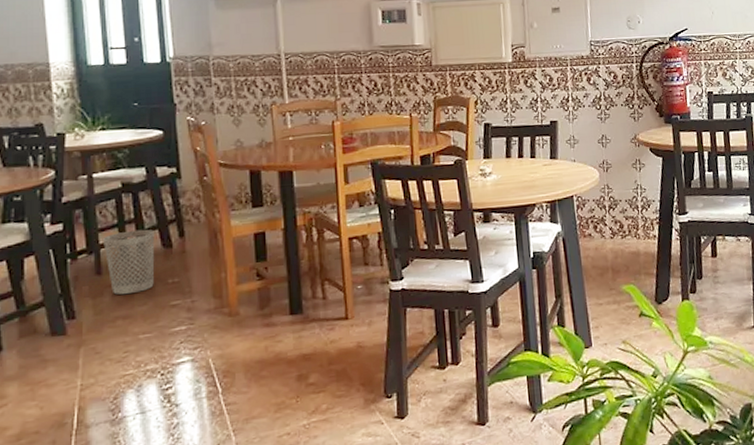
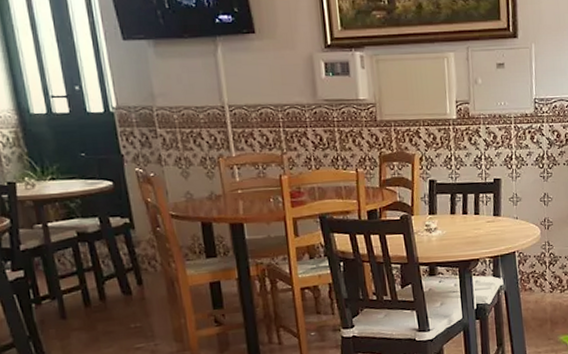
wastebasket: present [103,229,155,295] -> none [64,277,117,338]

